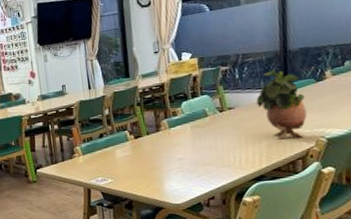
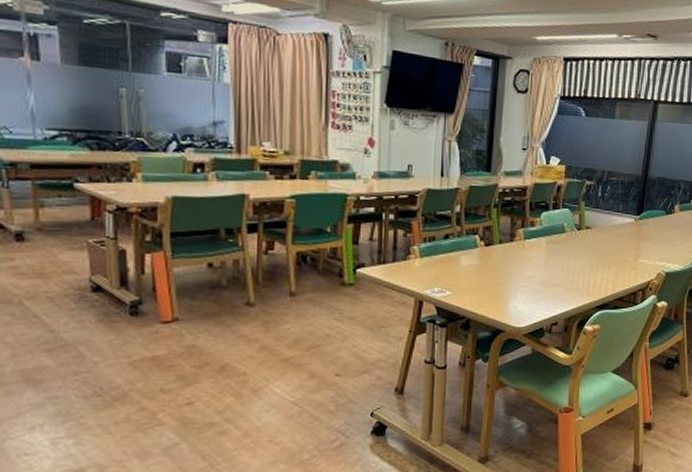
potted plant: present [256,69,307,140] -> none [612,194,654,270]

